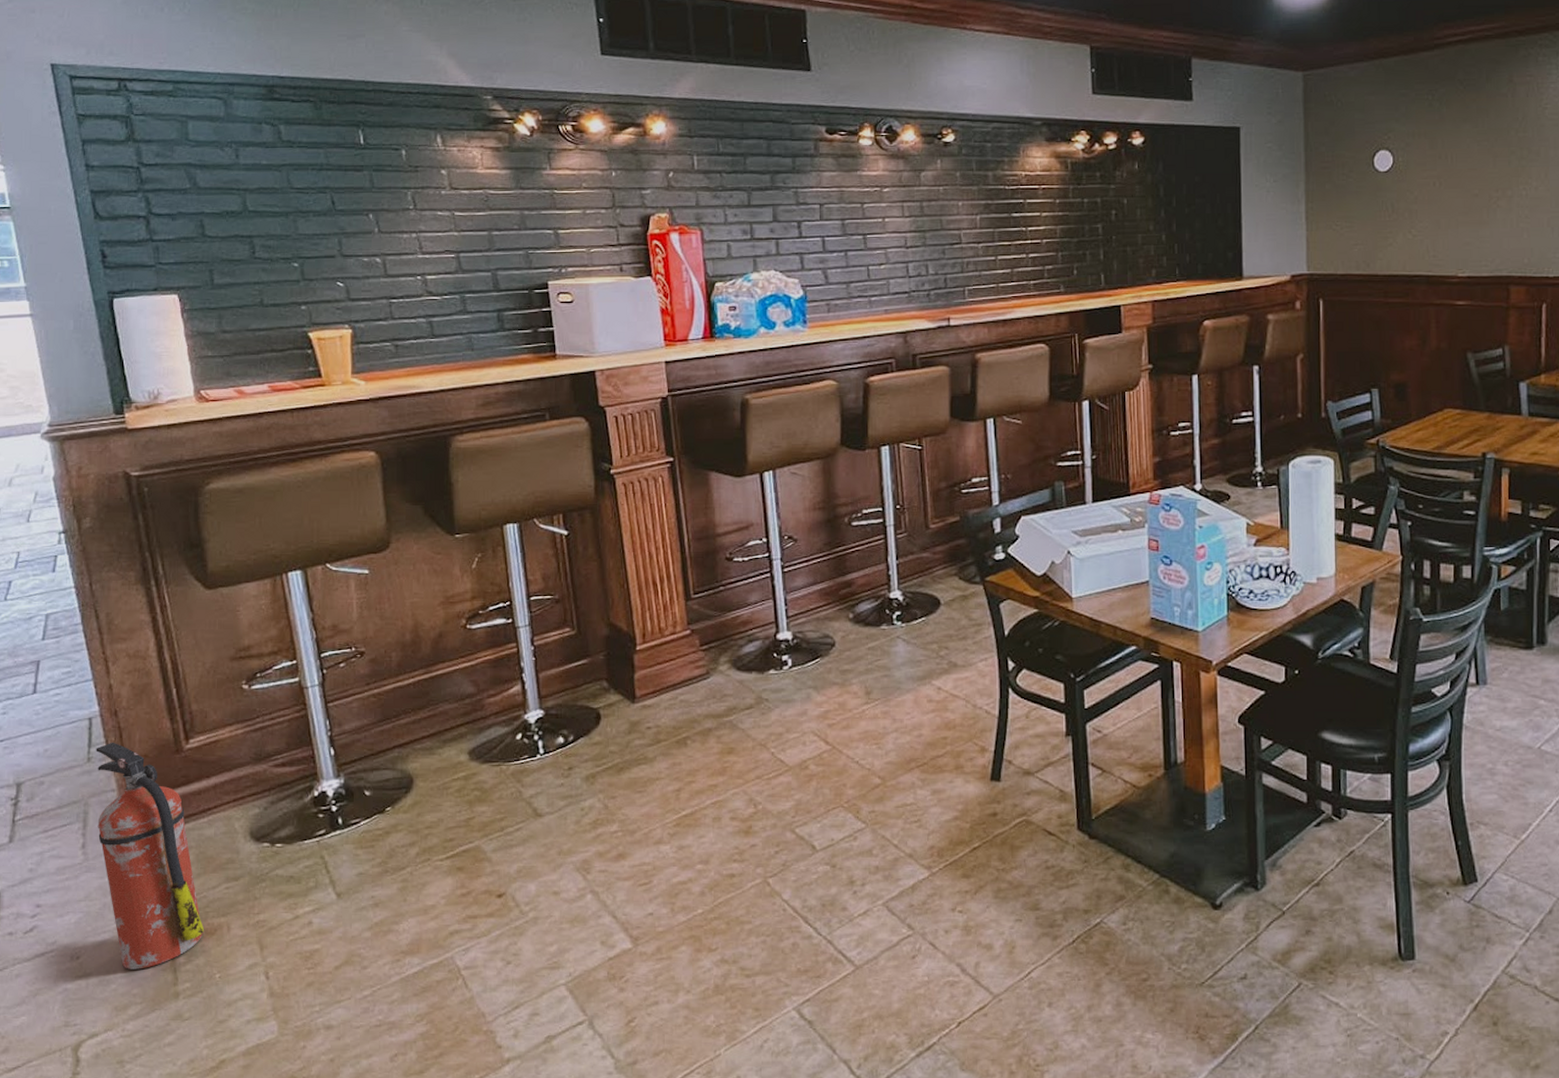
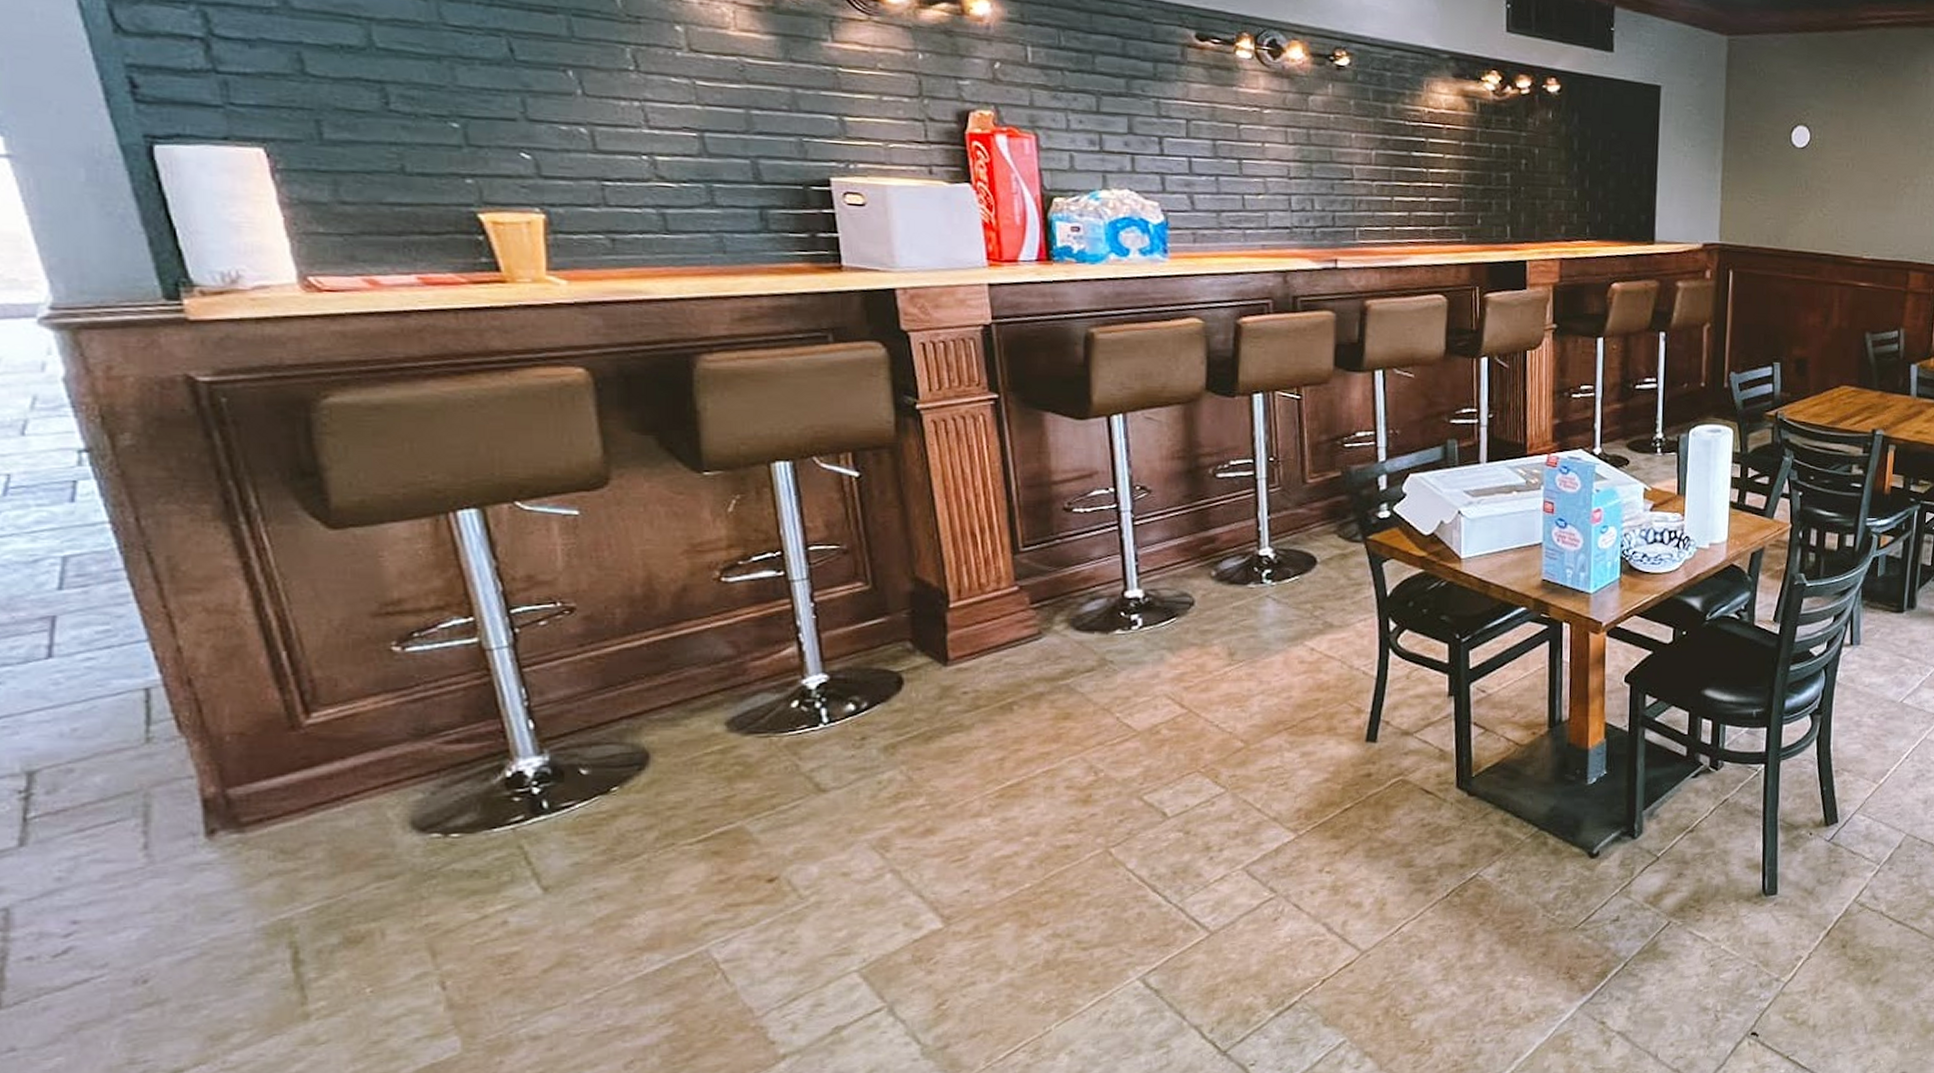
fire extinguisher: present [96,742,205,970] -> none [159,717,346,991]

